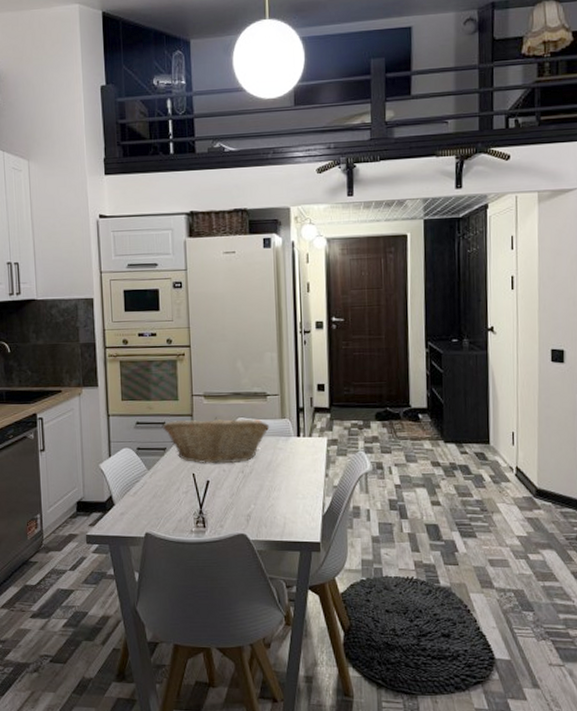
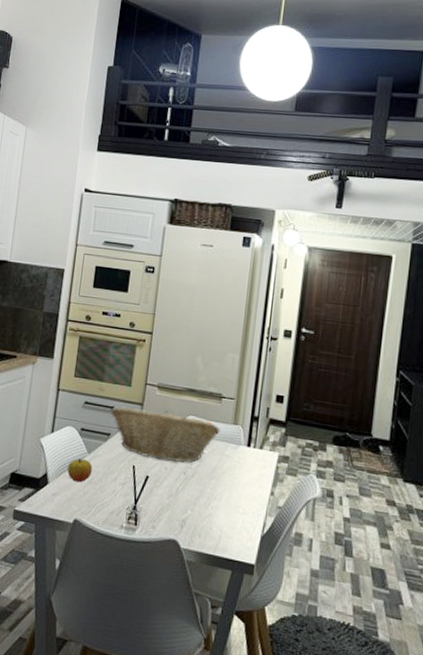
apple: none [130,476,155,499] -> present [67,458,92,483]

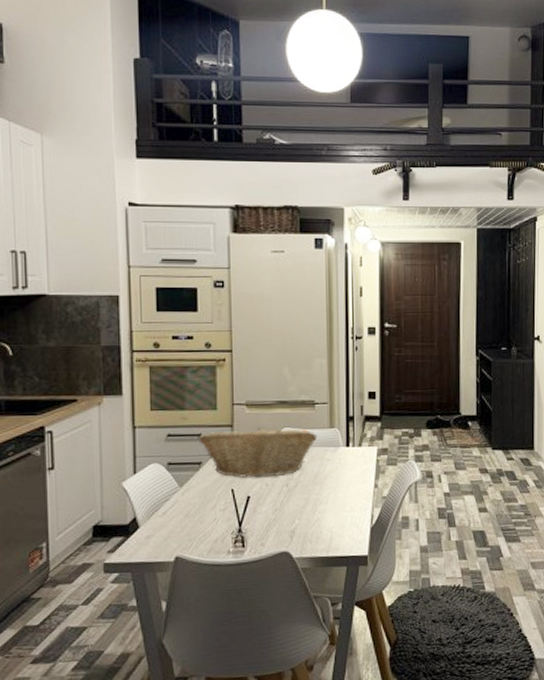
apple: present [67,458,92,483] -> none [159,493,187,519]

